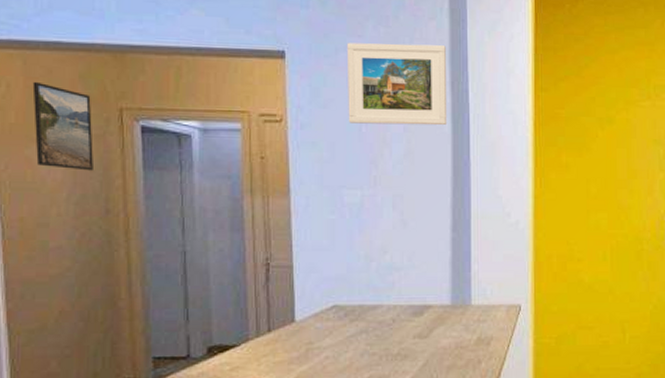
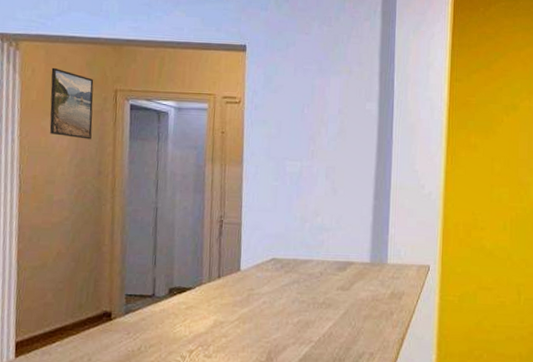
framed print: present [346,42,448,126] -> none [293,39,377,109]

